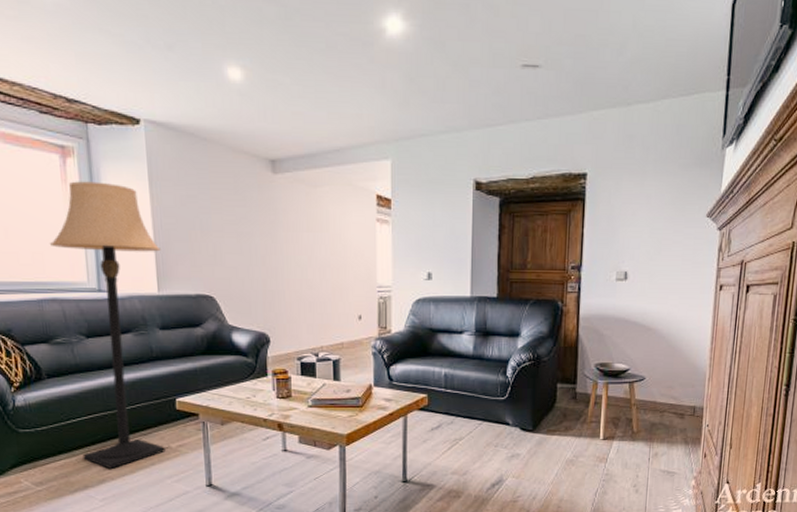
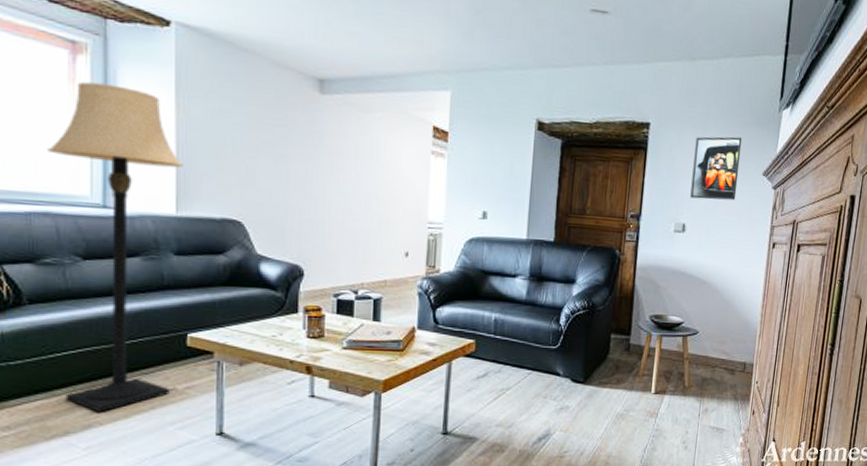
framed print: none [631,180,684,246] -> present [690,136,743,201]

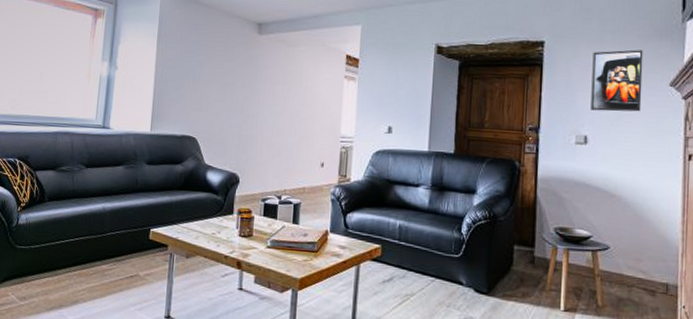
lamp: present [46,81,183,412] -> none [63,36,158,291]

